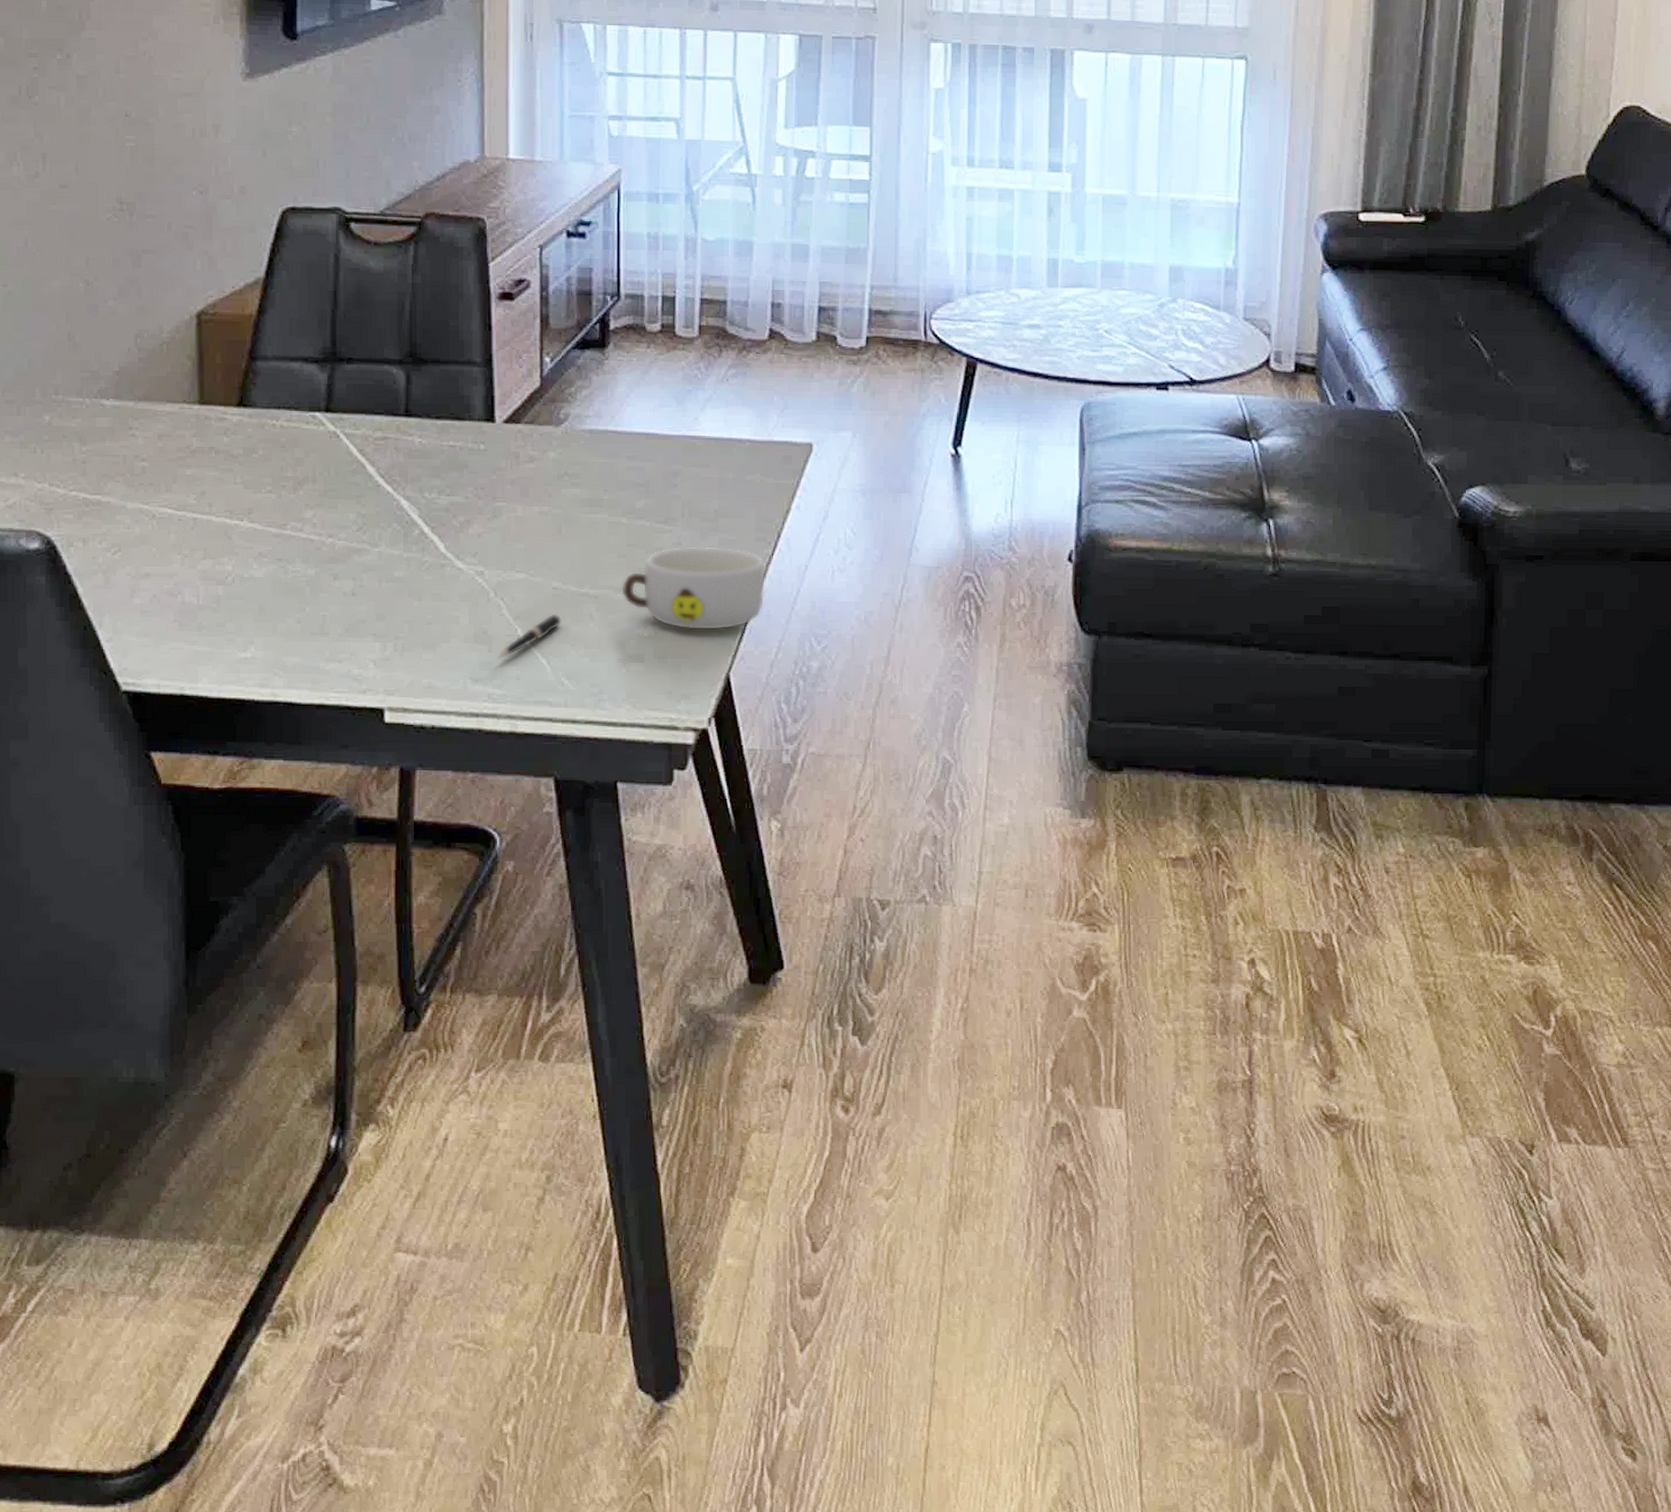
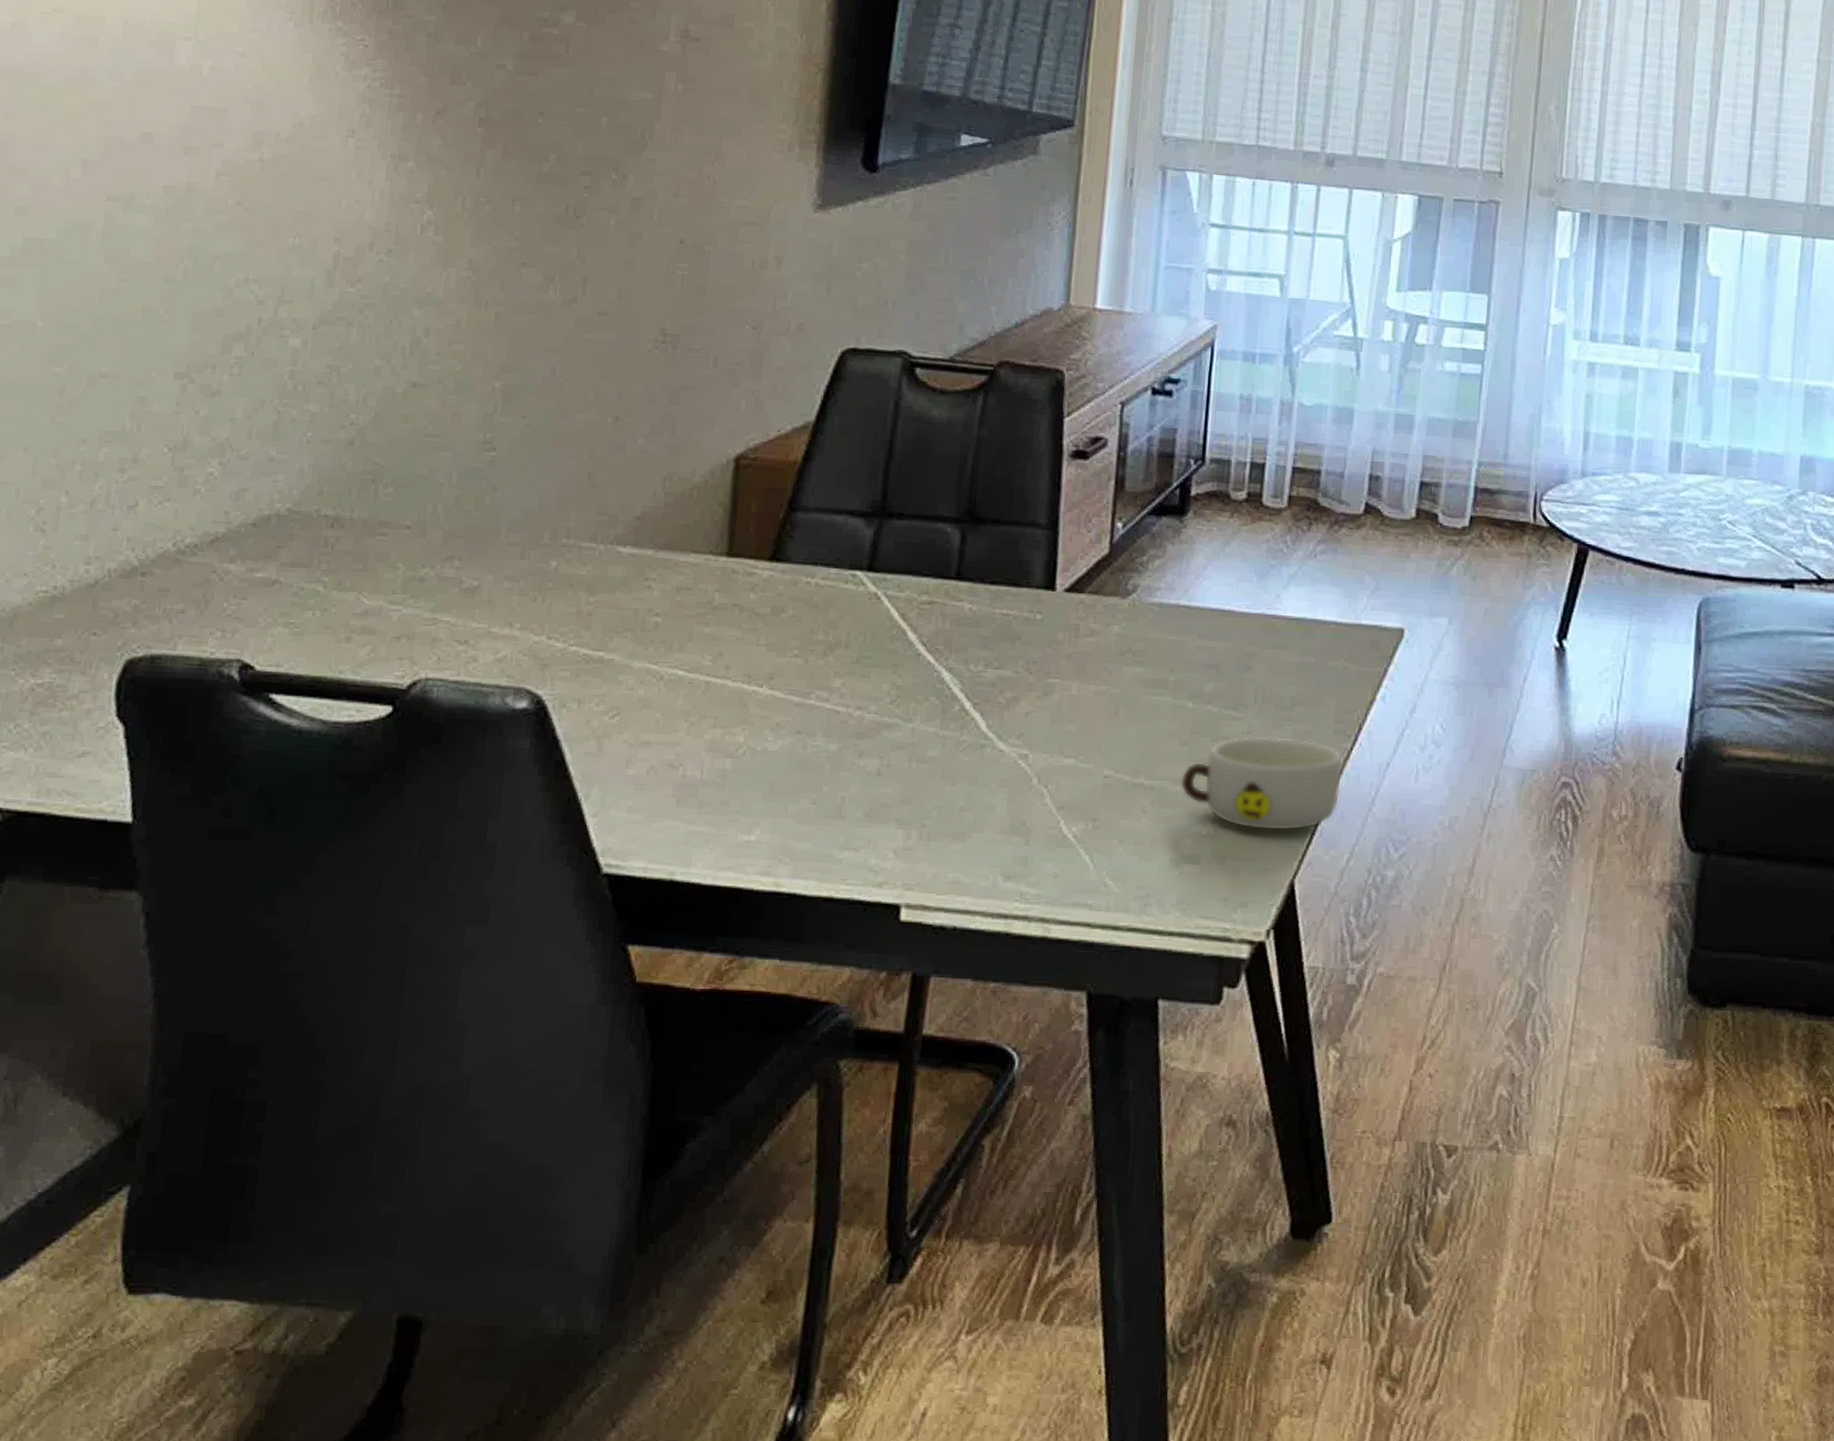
pen: present [497,613,563,660] -> none [1034,805,1112,855]

